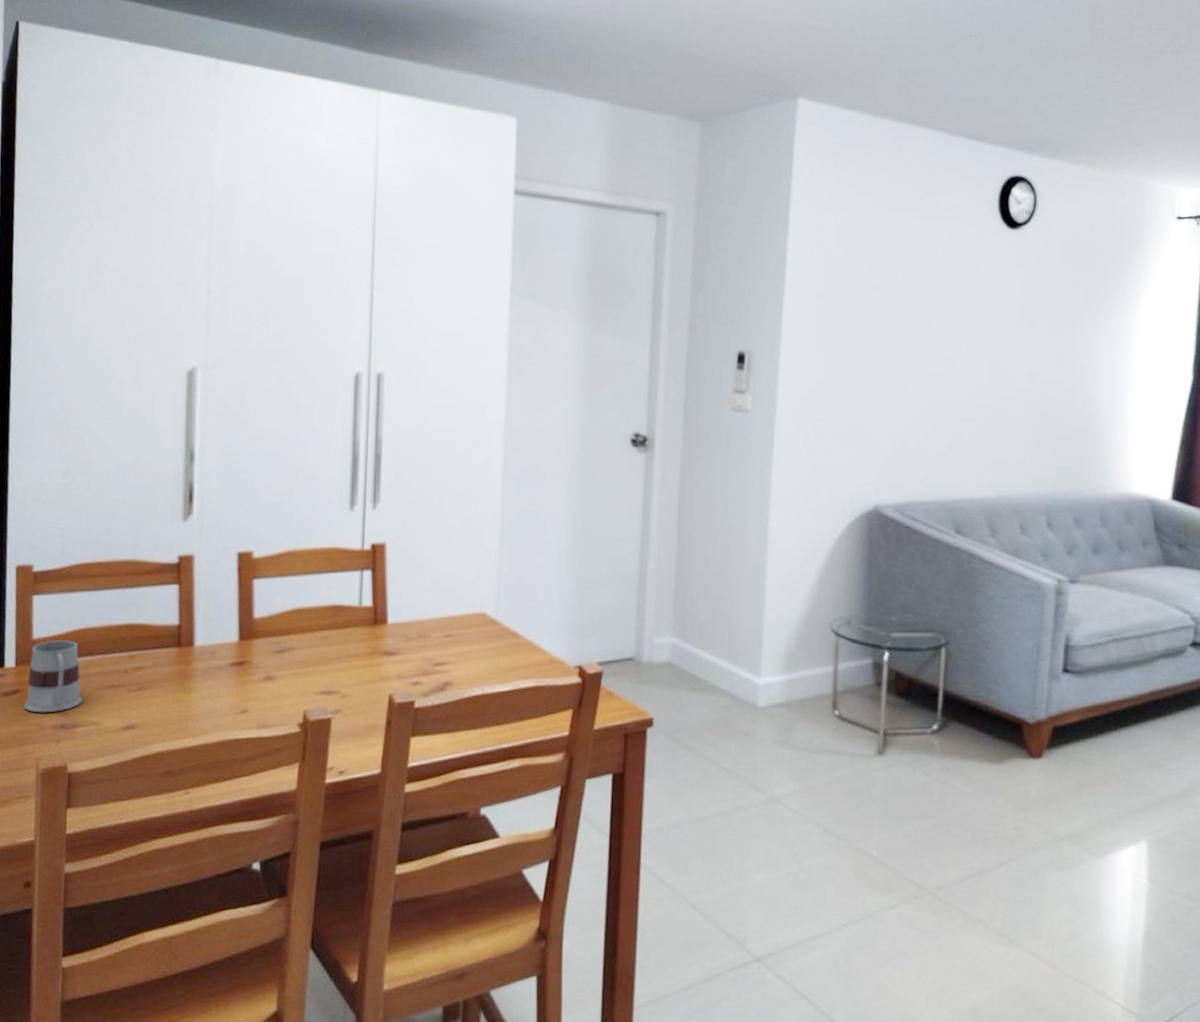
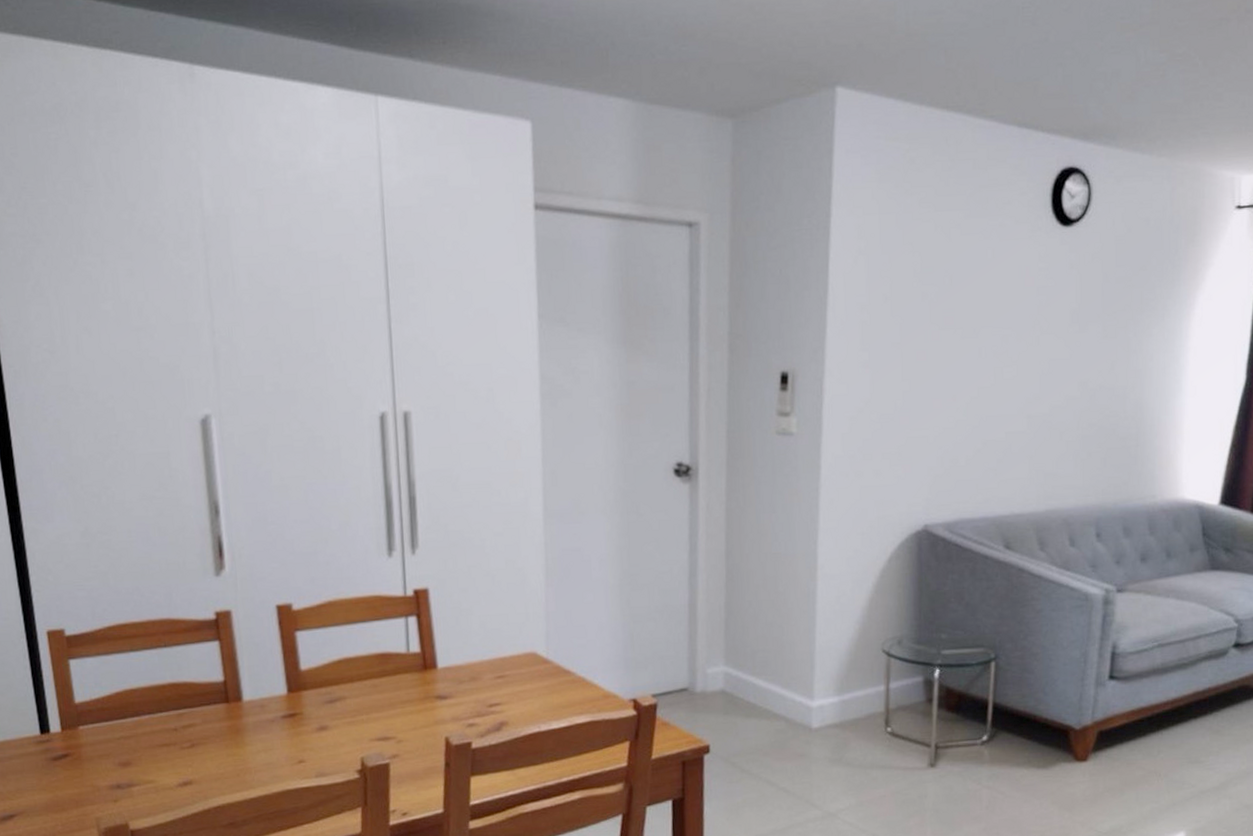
mug: present [24,640,82,713] -> none [75,702,135,775]

